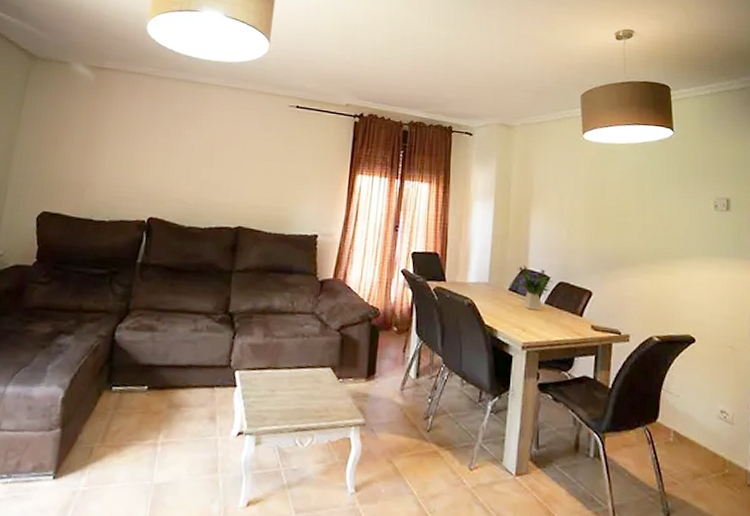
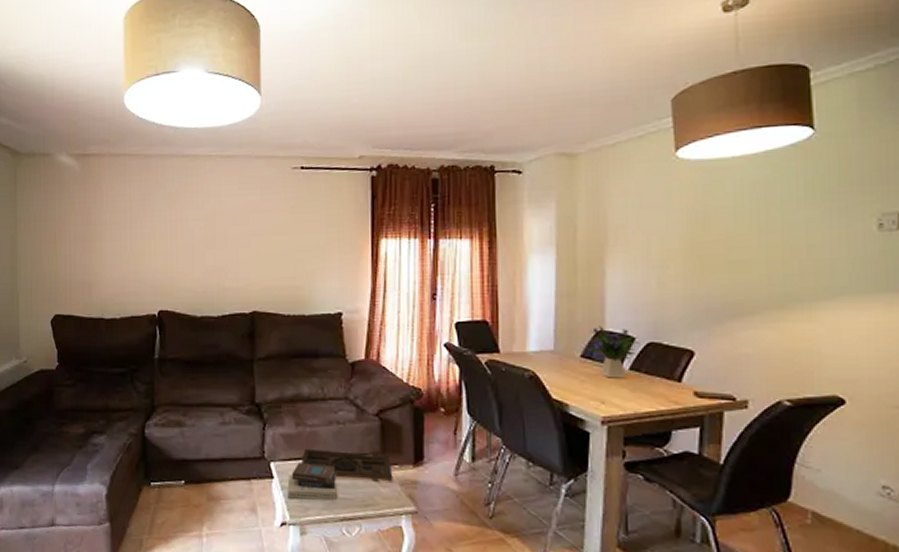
books: none [247,372,296,410] -> present [287,463,337,500]
decorative tray: none [265,358,347,393] -> present [301,448,393,481]

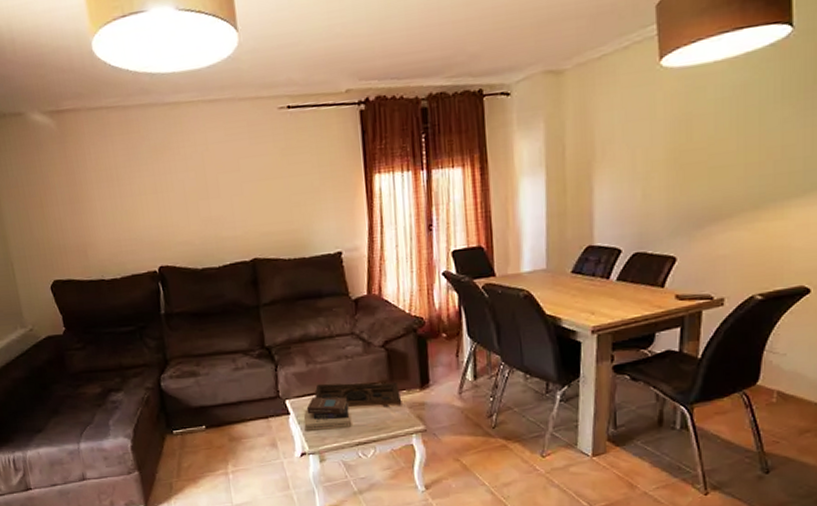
flower arrangement: present [587,326,639,379] -> none [577,241,626,291]

